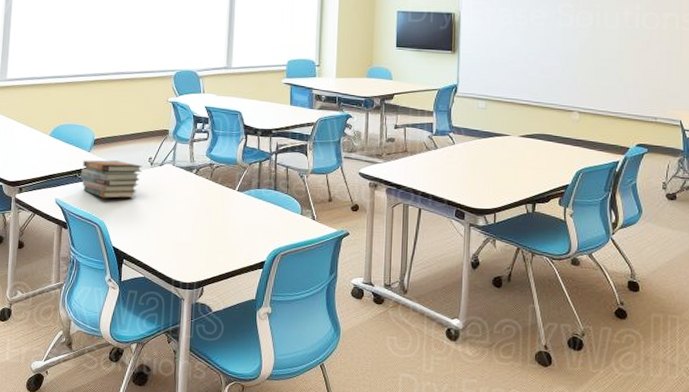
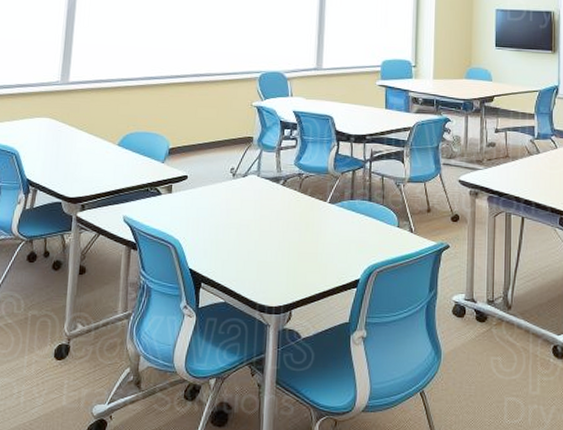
book stack: present [81,160,143,199] -> none [153,171,224,215]

